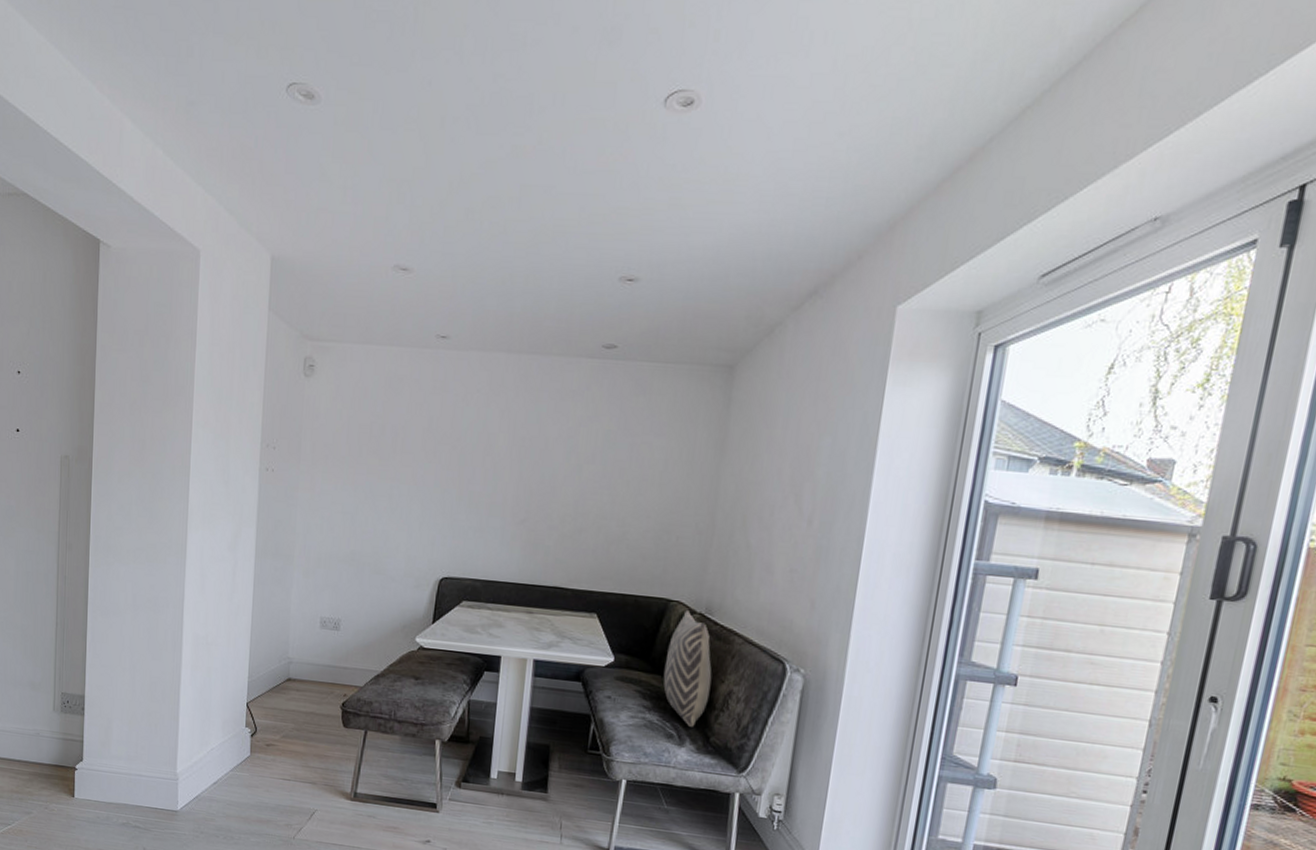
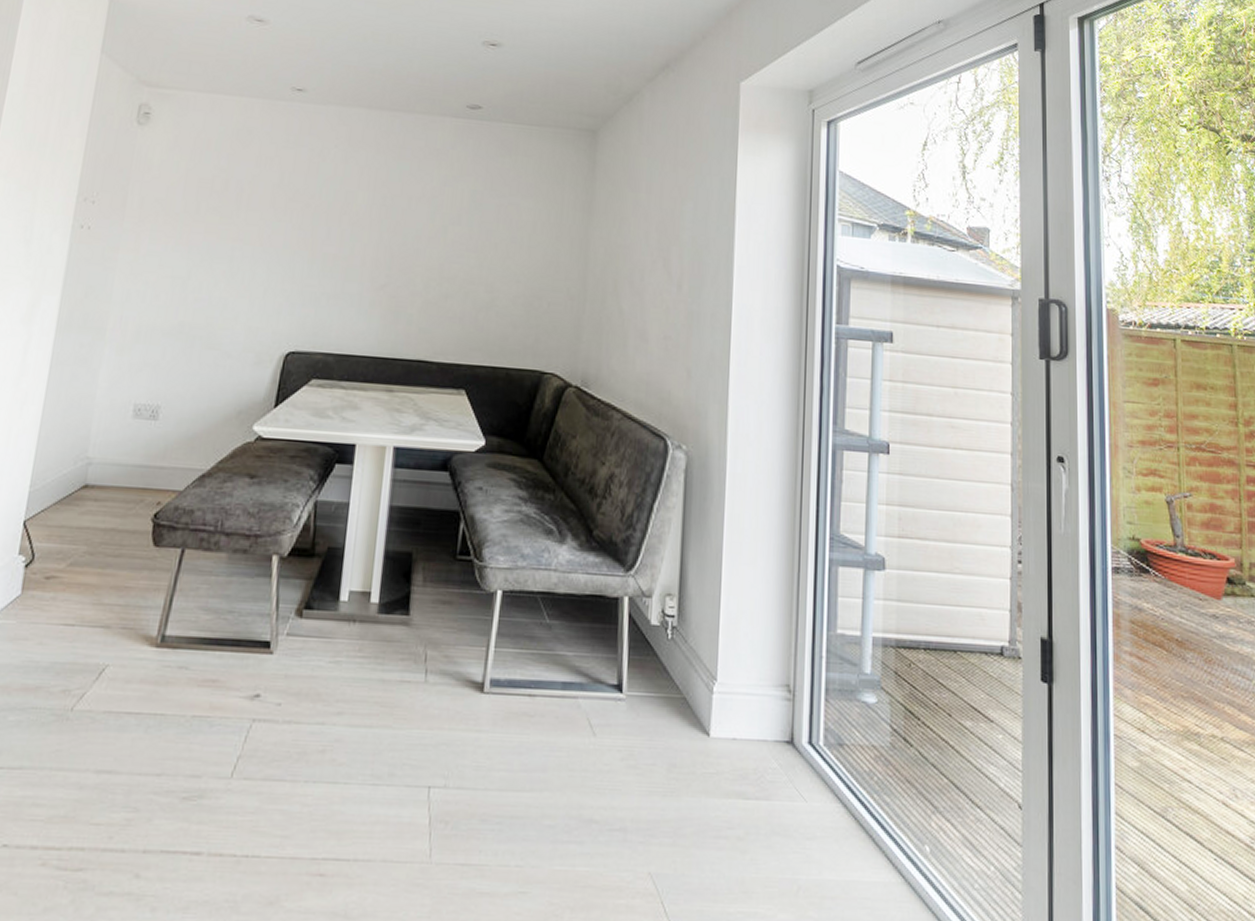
pillow: present [663,609,712,727] -> none [539,382,592,519]

